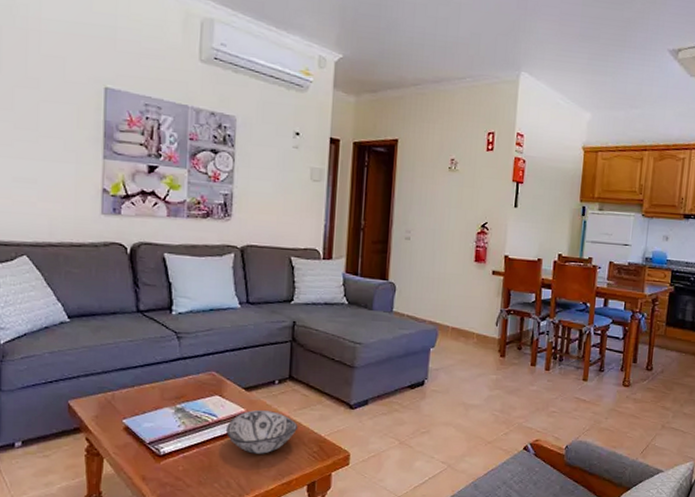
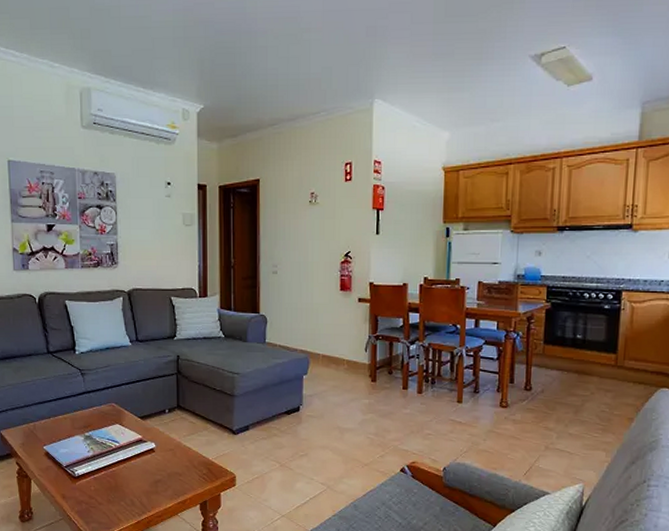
decorative bowl: present [225,409,299,454] -> none [127,436,189,476]

